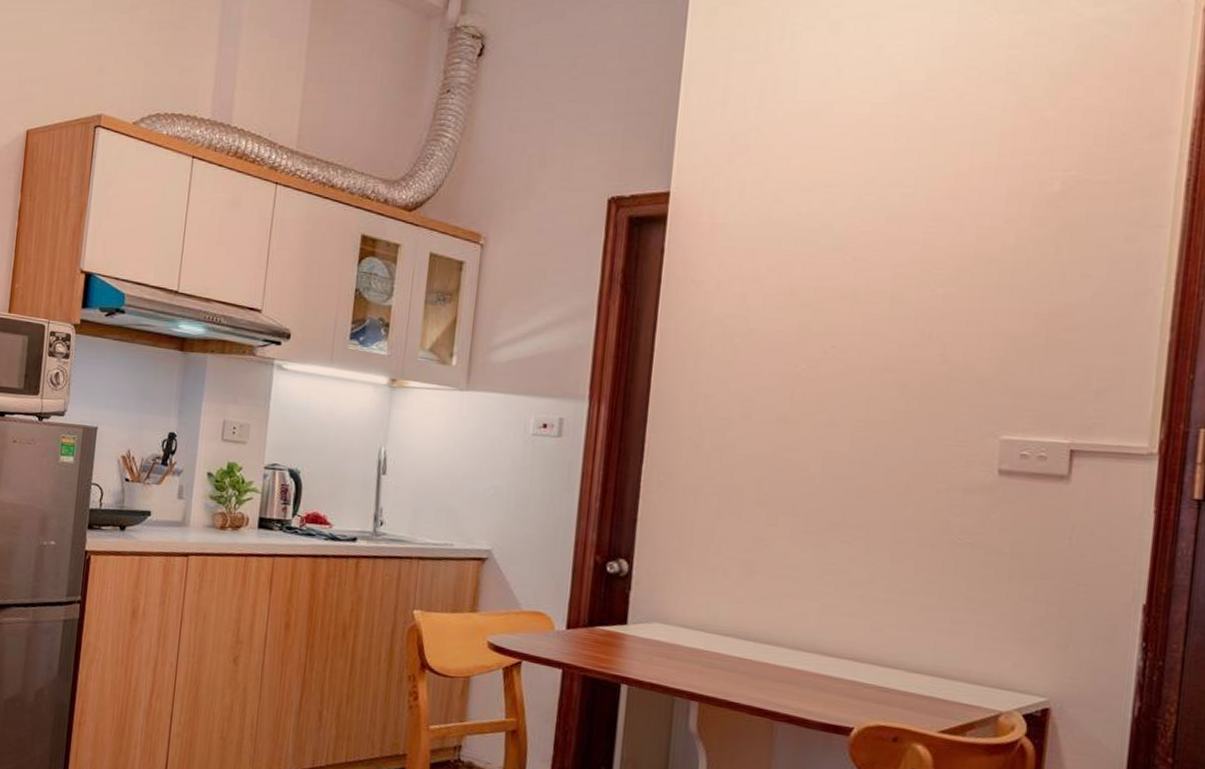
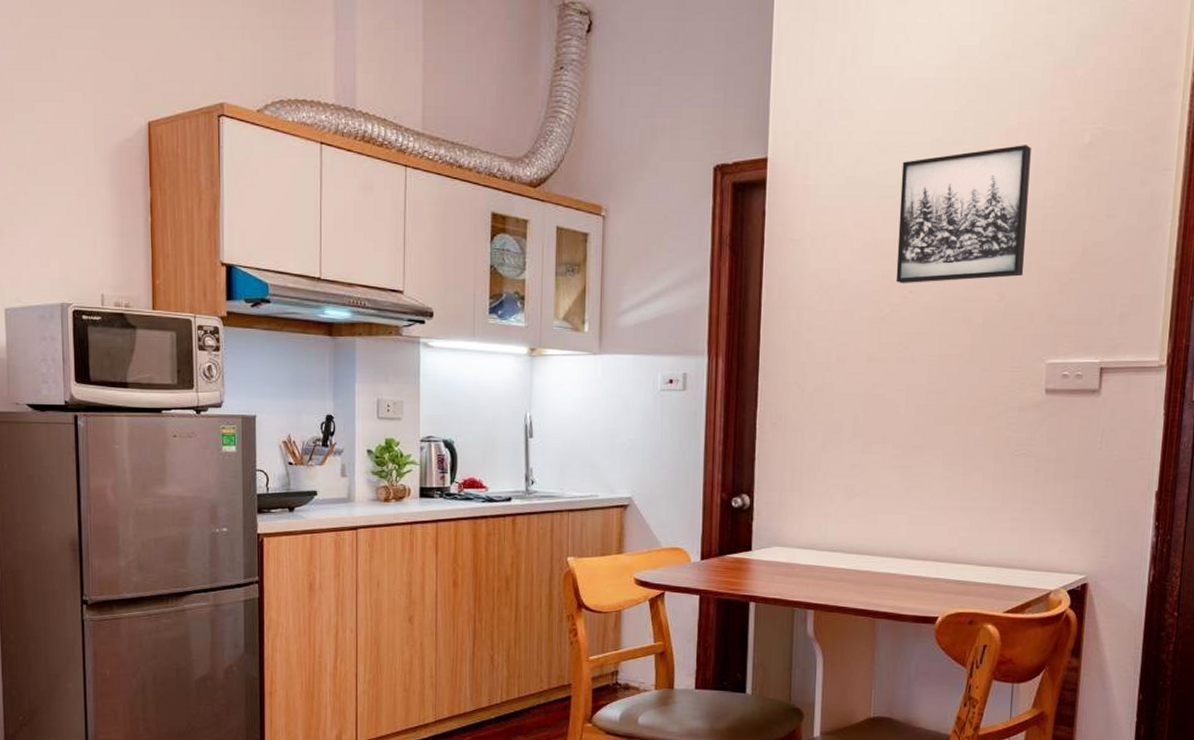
wall art: none [815,190,986,338] -> present [895,145,1031,284]

